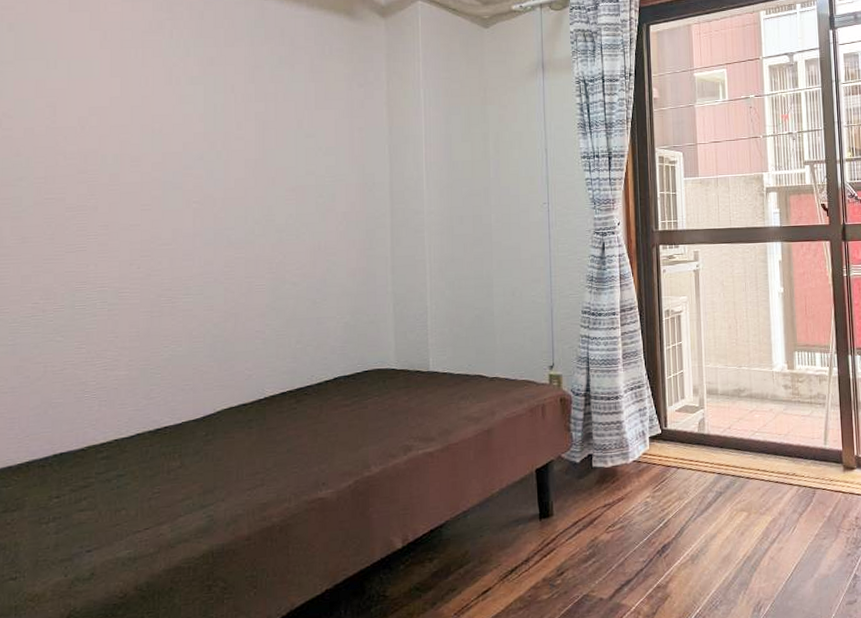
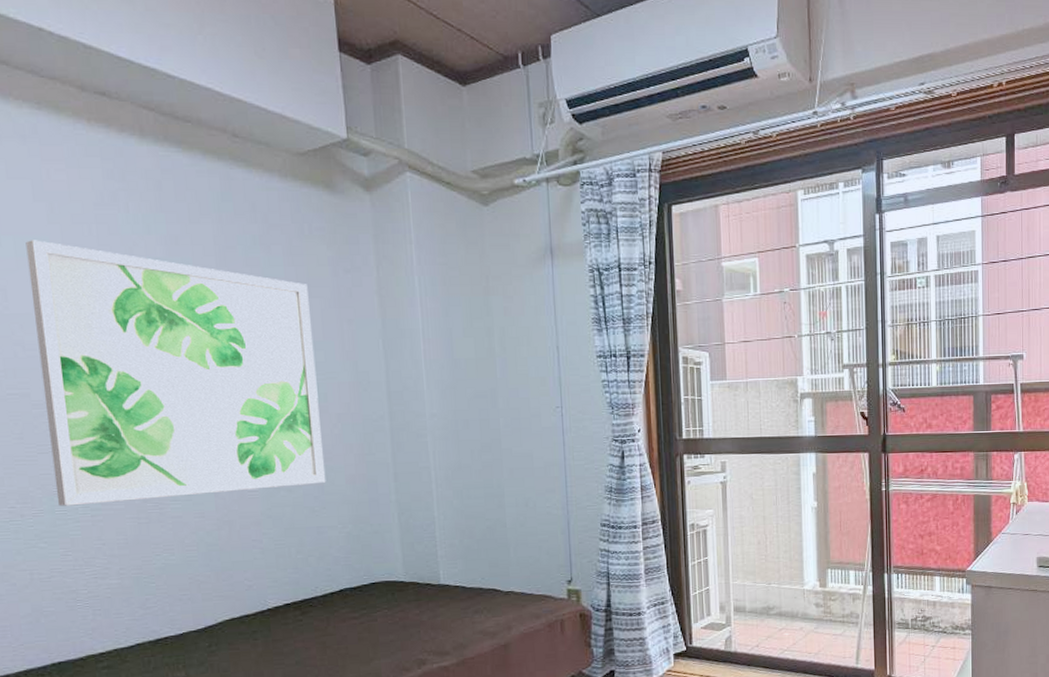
wall art: none [78,63,329,302] -> present [25,240,326,506]

